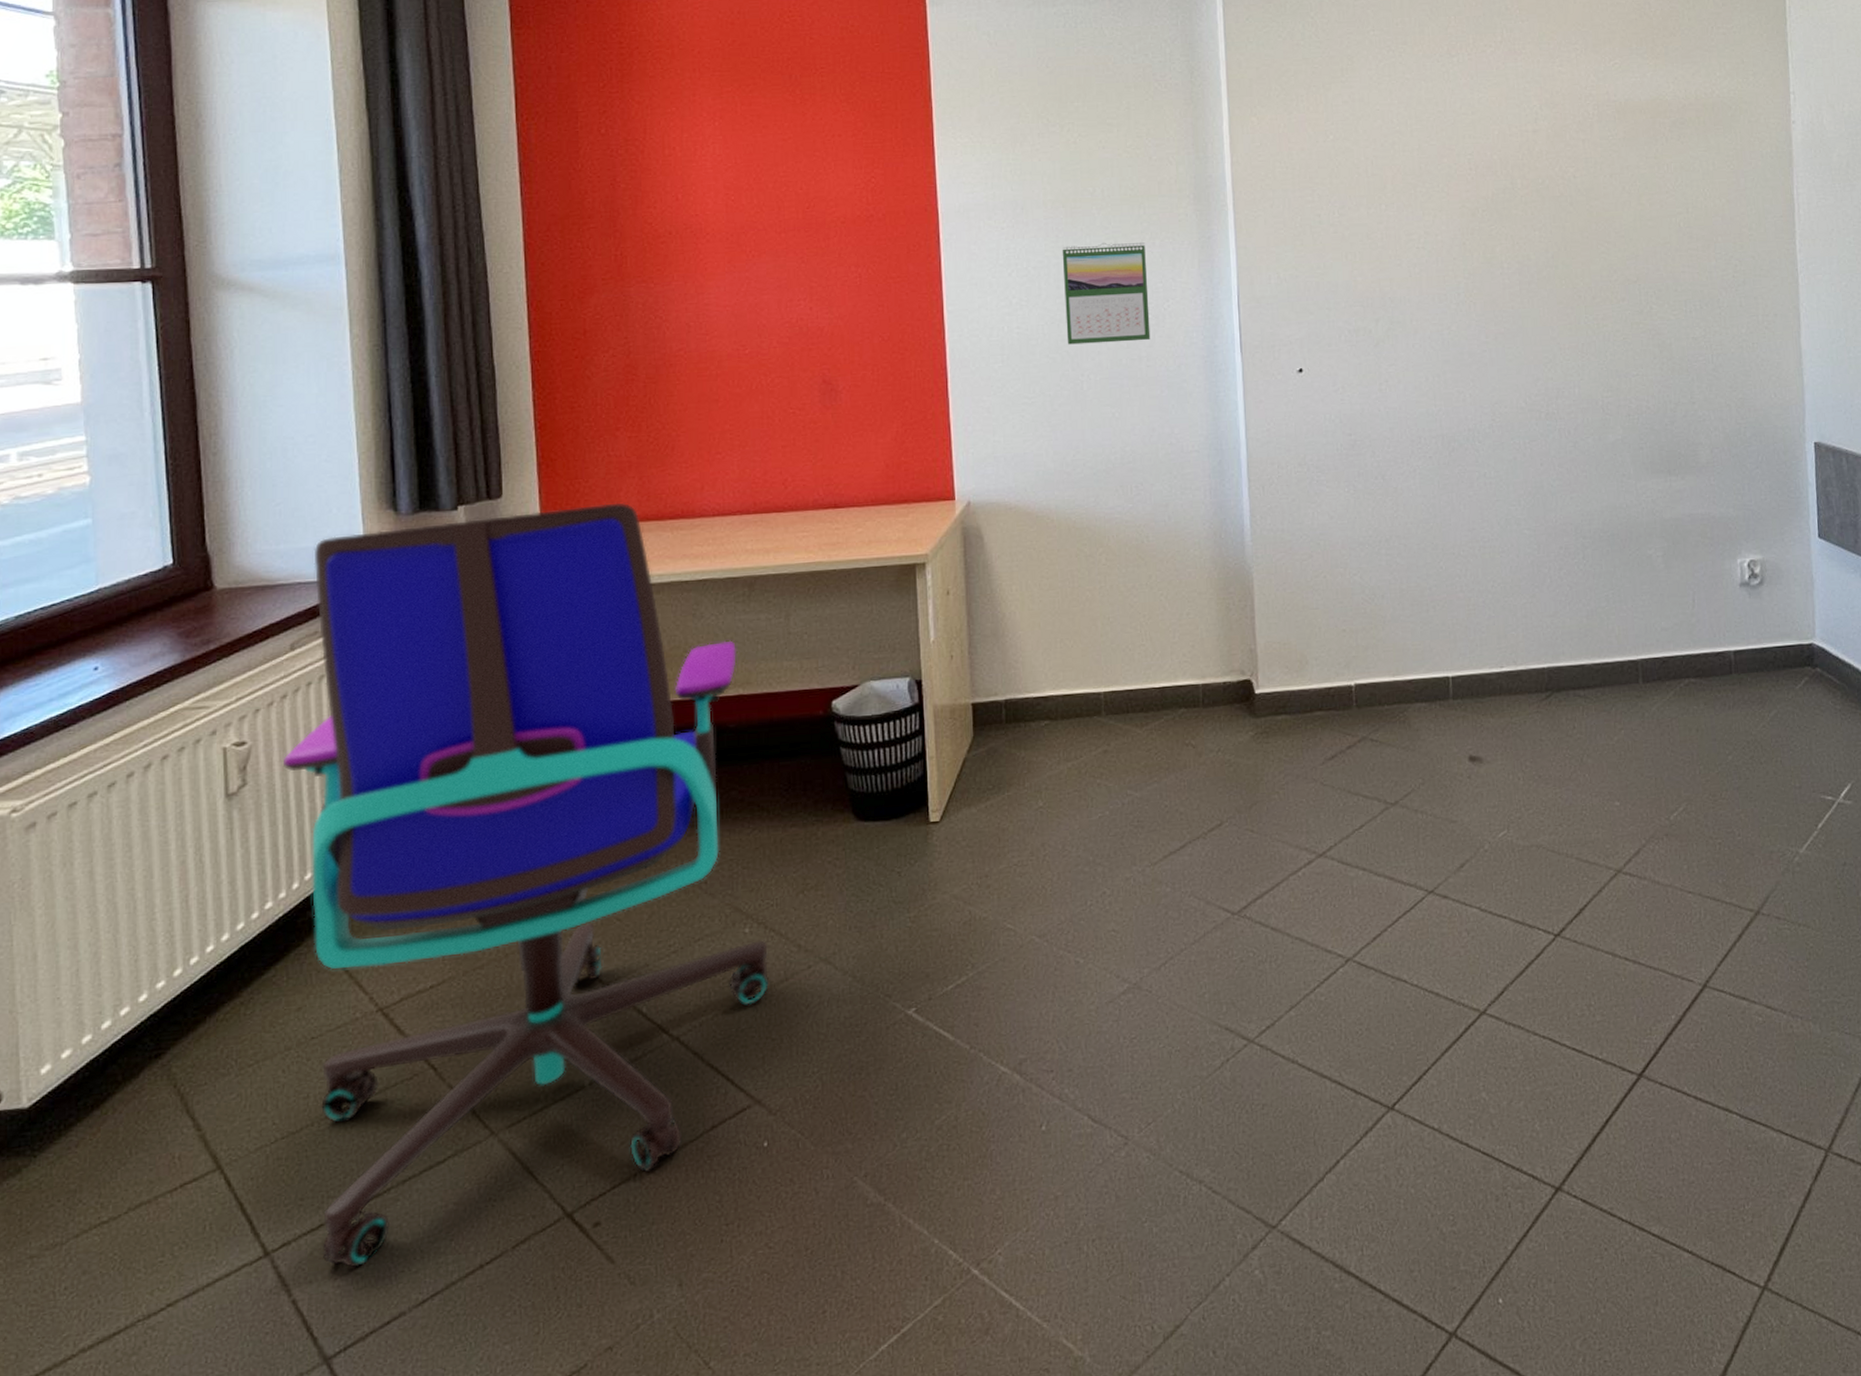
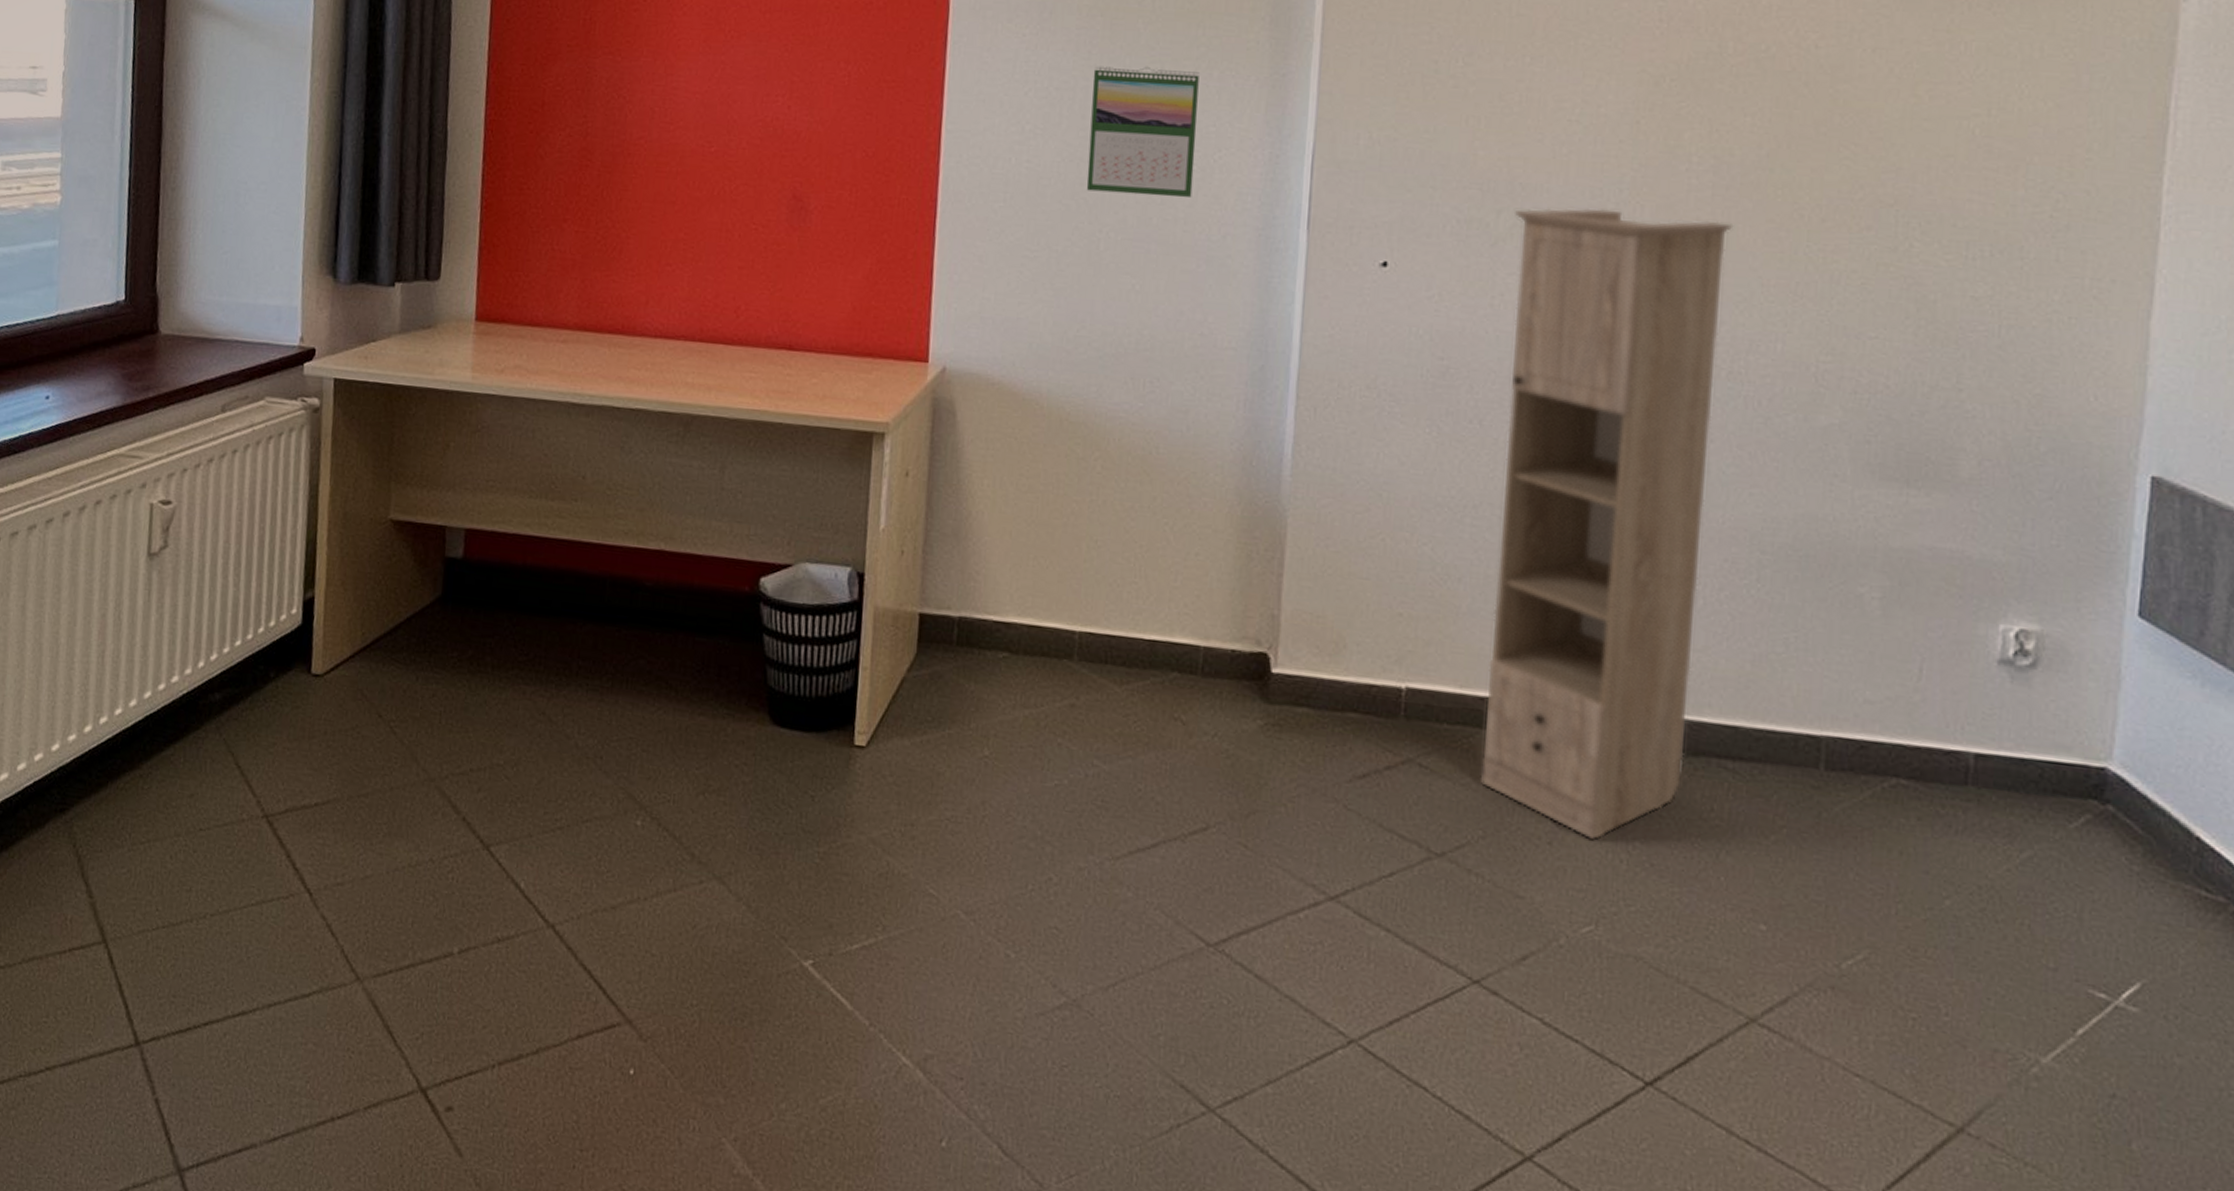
office chair: present [282,502,770,1268] -> none [186,296,663,1084]
storage cabinet: none [1388,307,1552,768] -> present [1481,208,1734,841]

